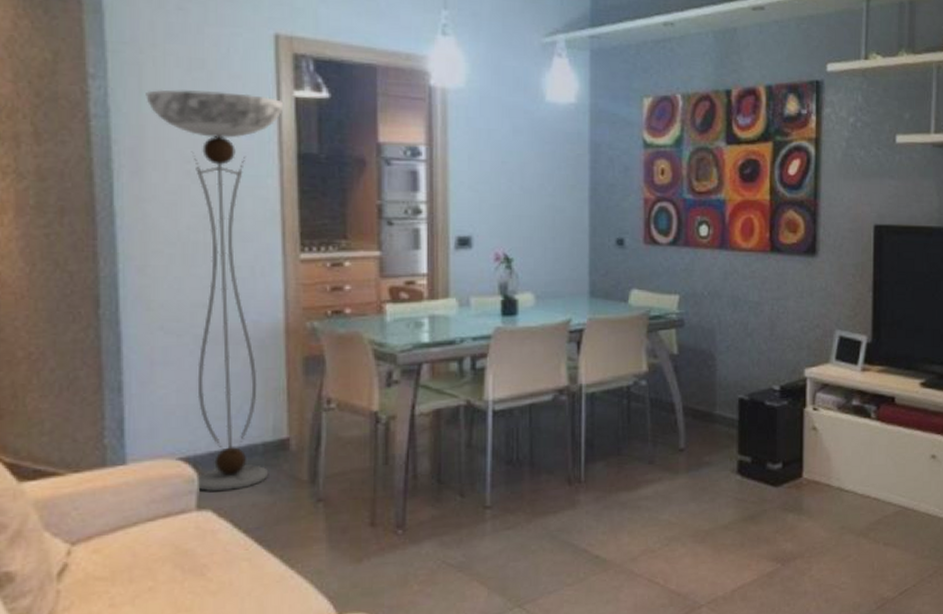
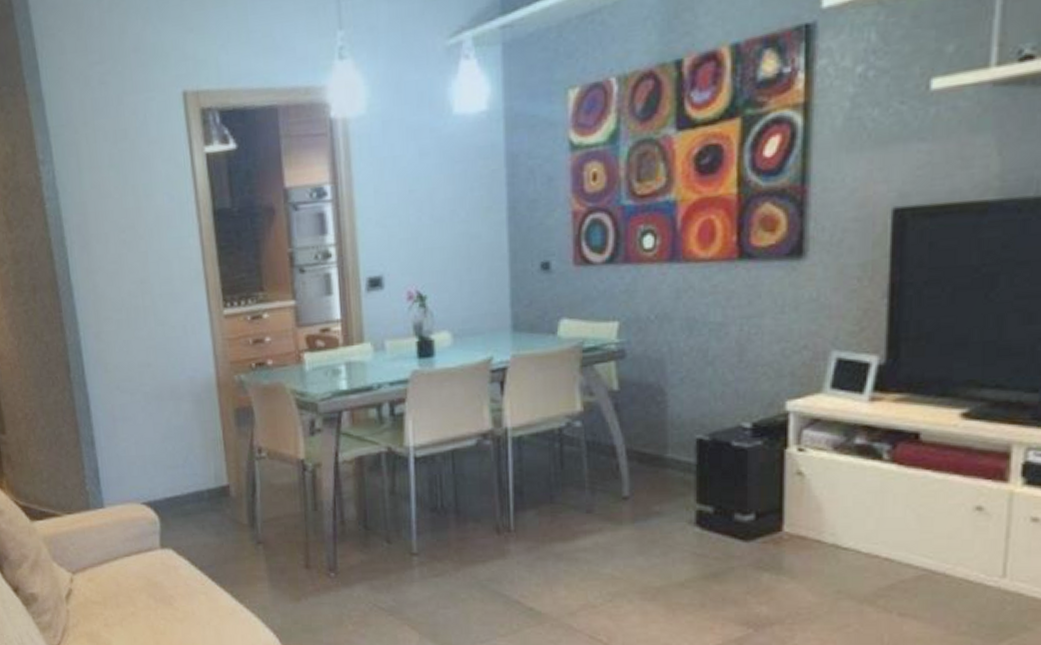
floor lamp: present [146,89,284,492] -> none [84,156,215,533]

